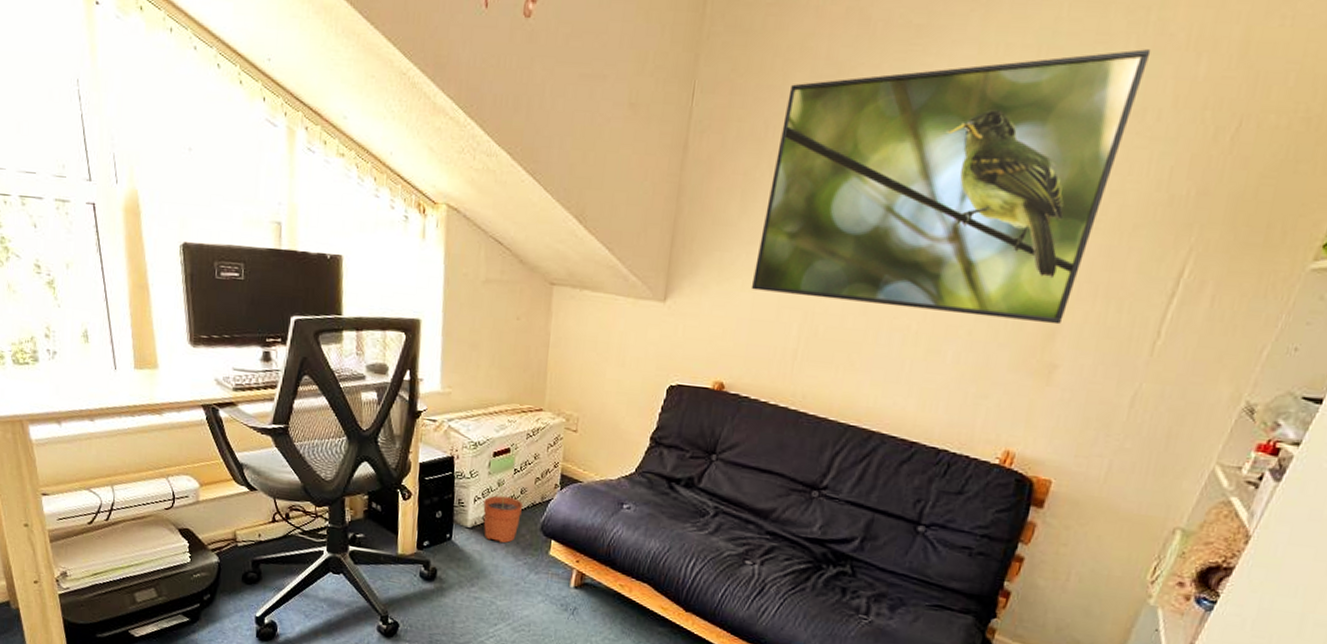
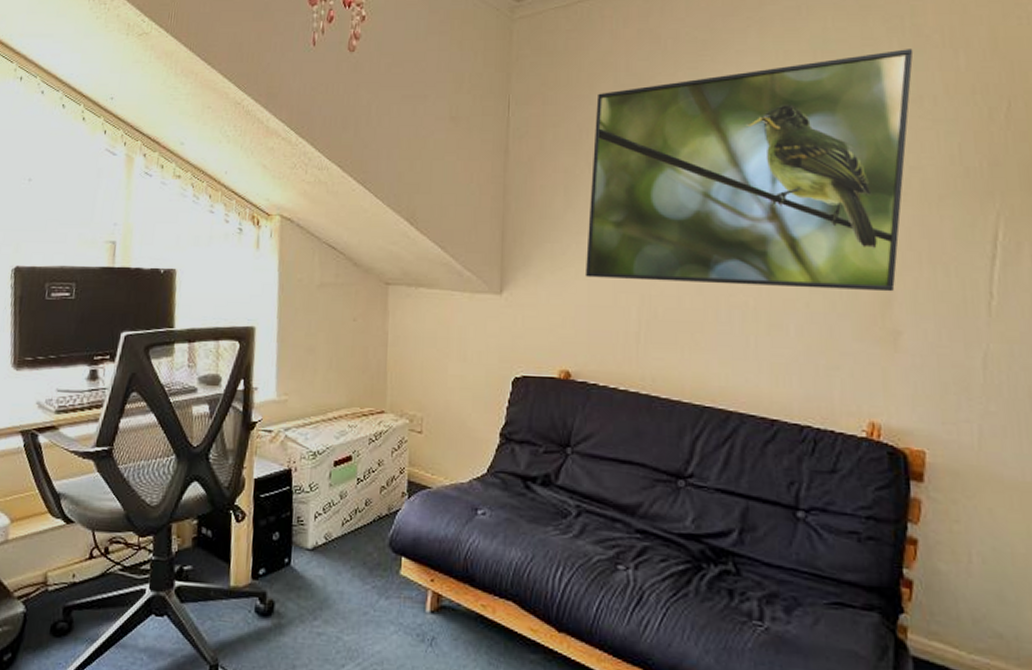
plant pot: present [483,483,524,544] -> none [325,495,369,565]

